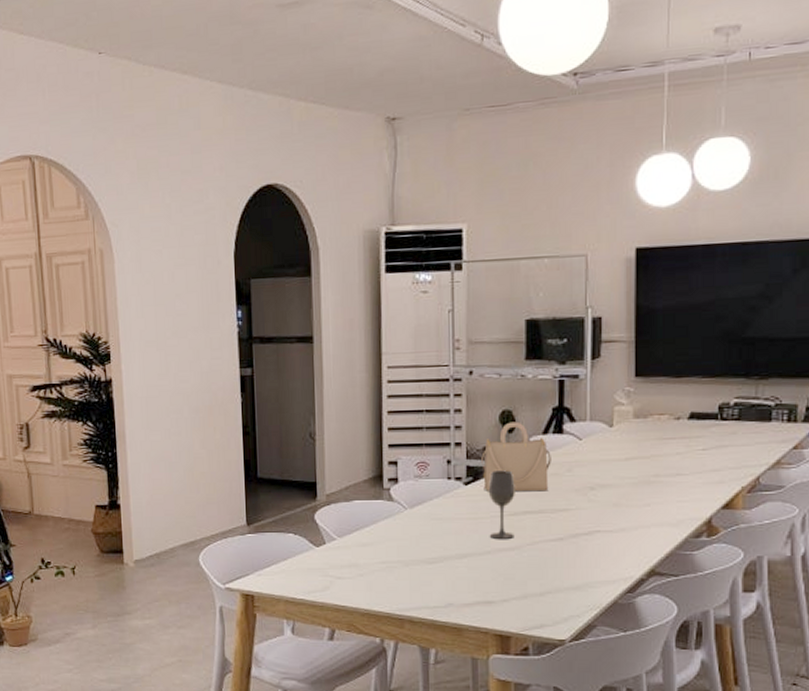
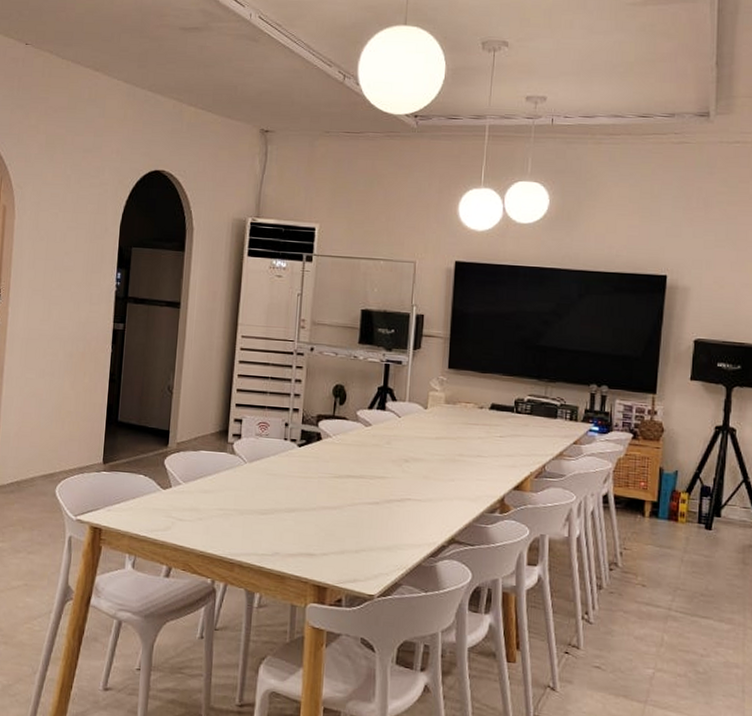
handbag: present [481,421,551,492] -> none [314,395,374,460]
wine glass: present [488,470,515,539] -> none [317,436,342,499]

